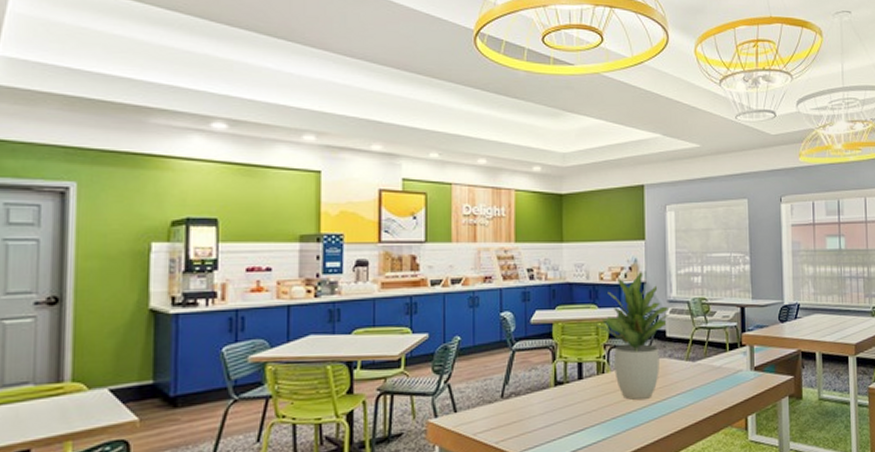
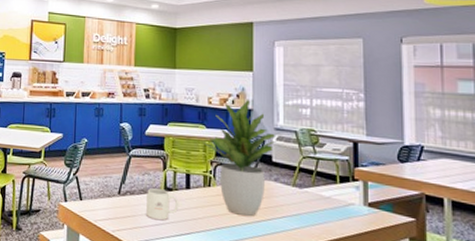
mug: none [535,384,572,421] -> present [146,188,179,221]

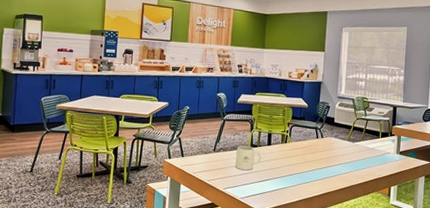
potted plant: present [204,99,275,217] -> none [284,73,338,165]

